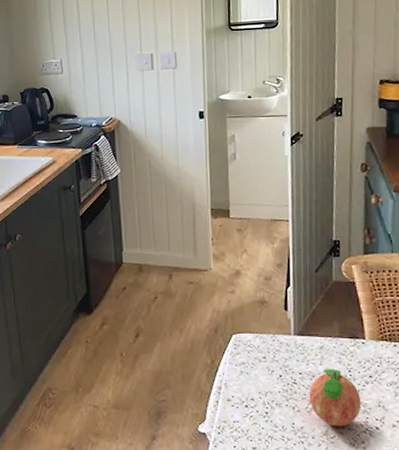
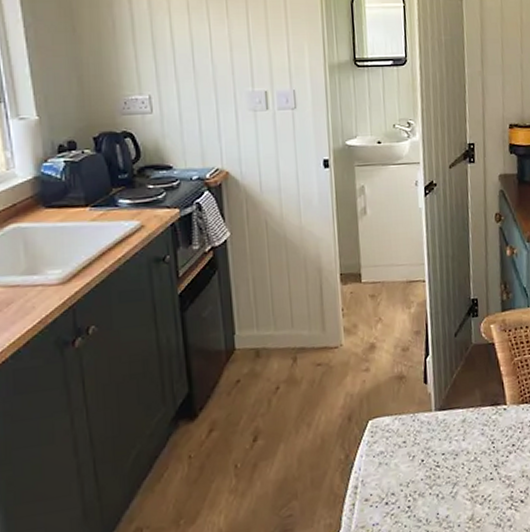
fruit: present [309,368,362,427] -> none [452,442,506,508]

